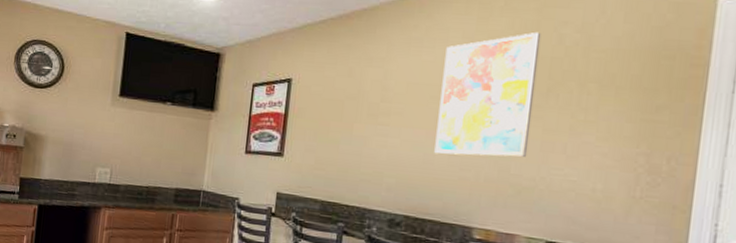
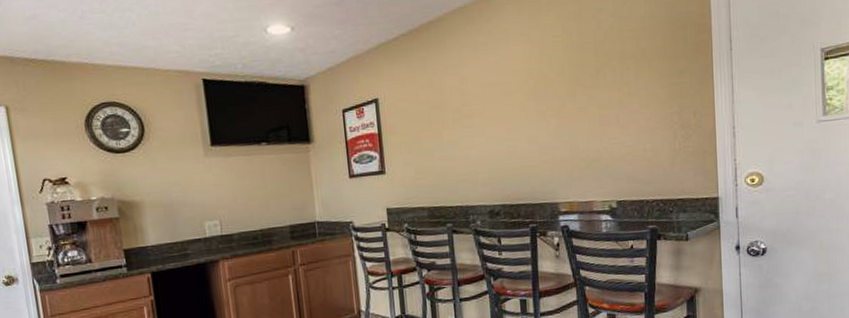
wall art: present [434,31,542,158] -> none [508,21,590,145]

